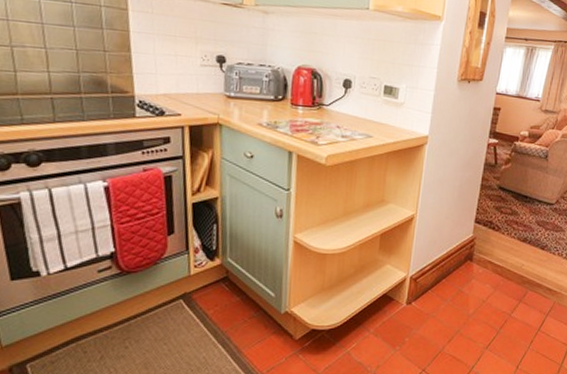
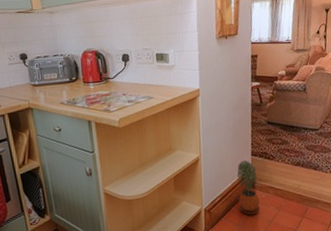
potted plant: none [450,227,477,290] -> present [237,160,260,214]

